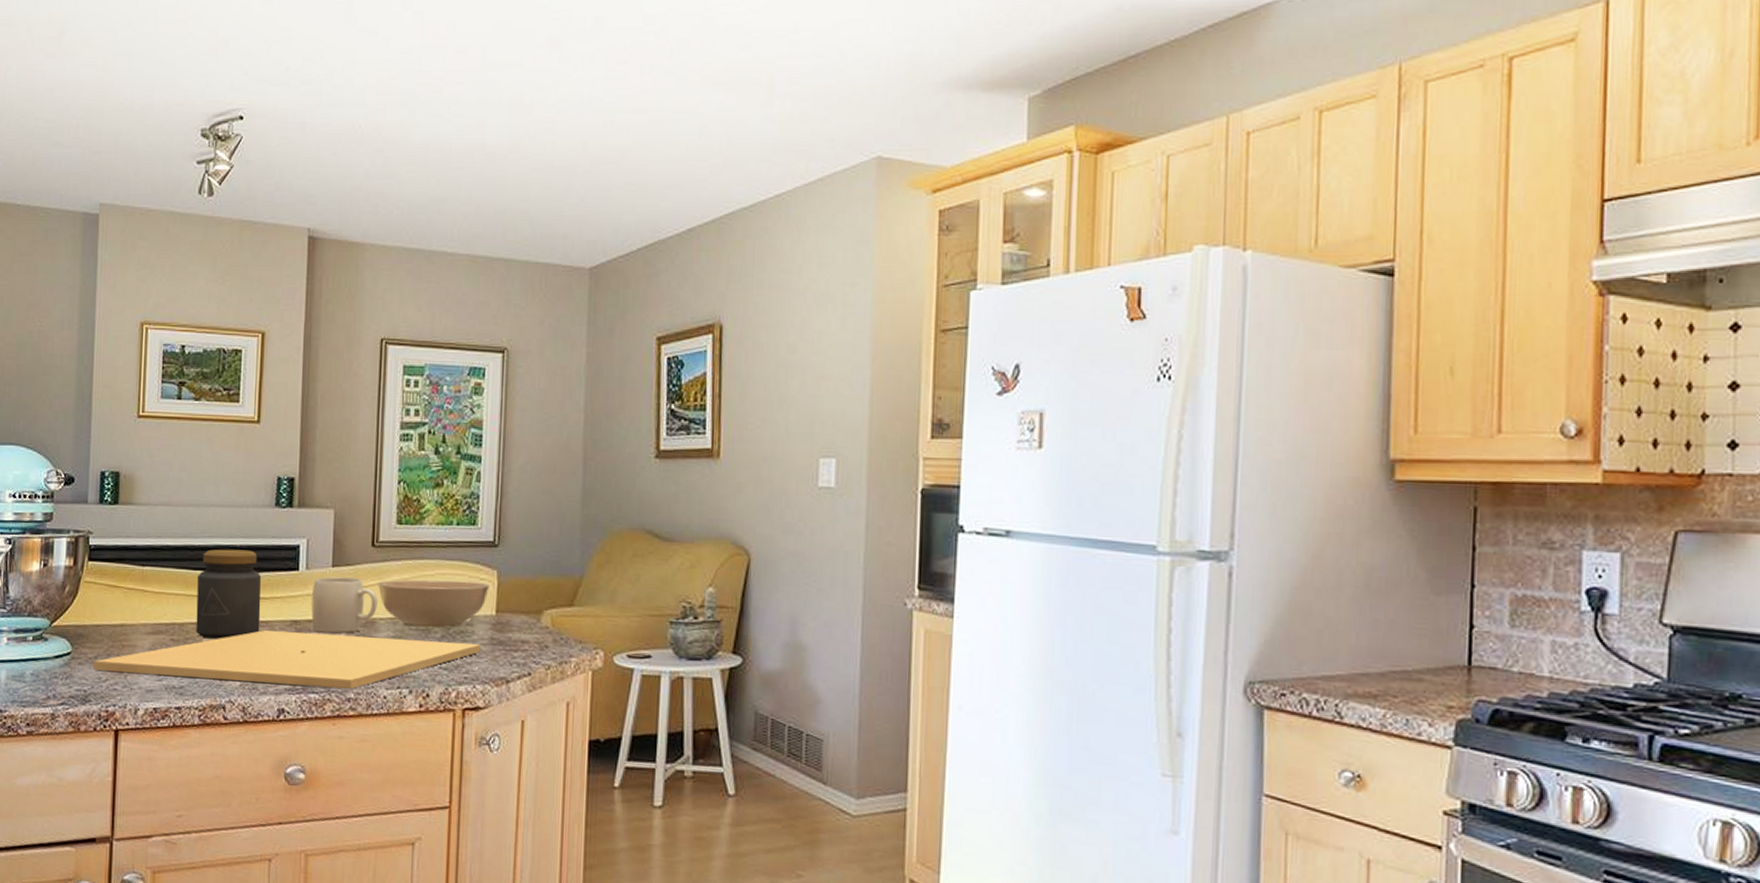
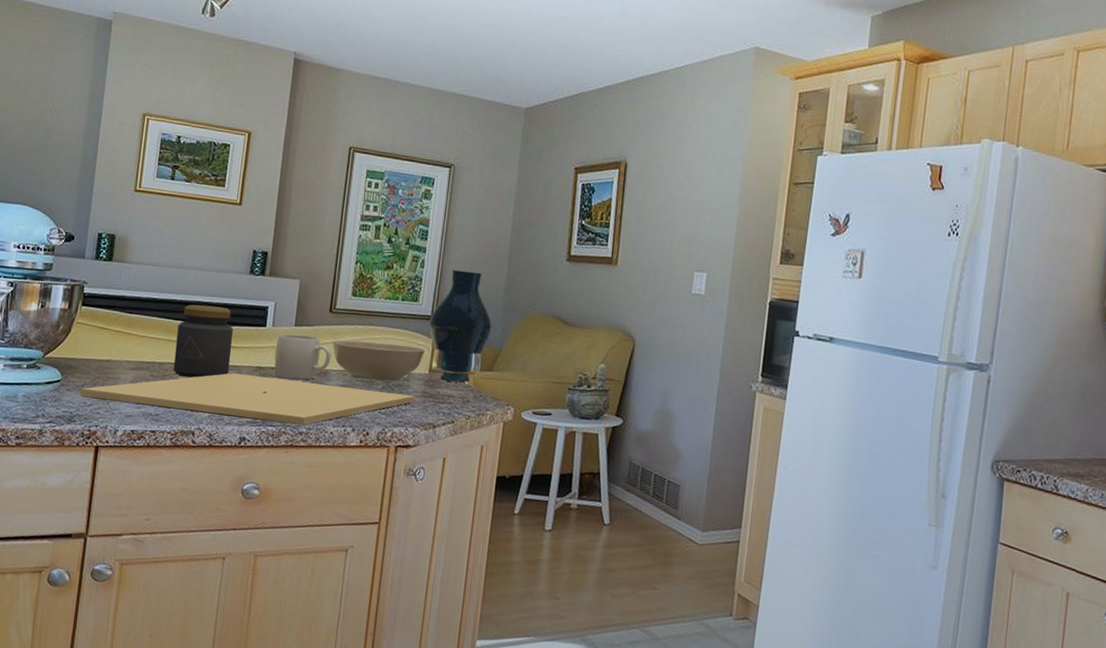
vase: none [492,481,569,624] -> present [429,269,493,383]

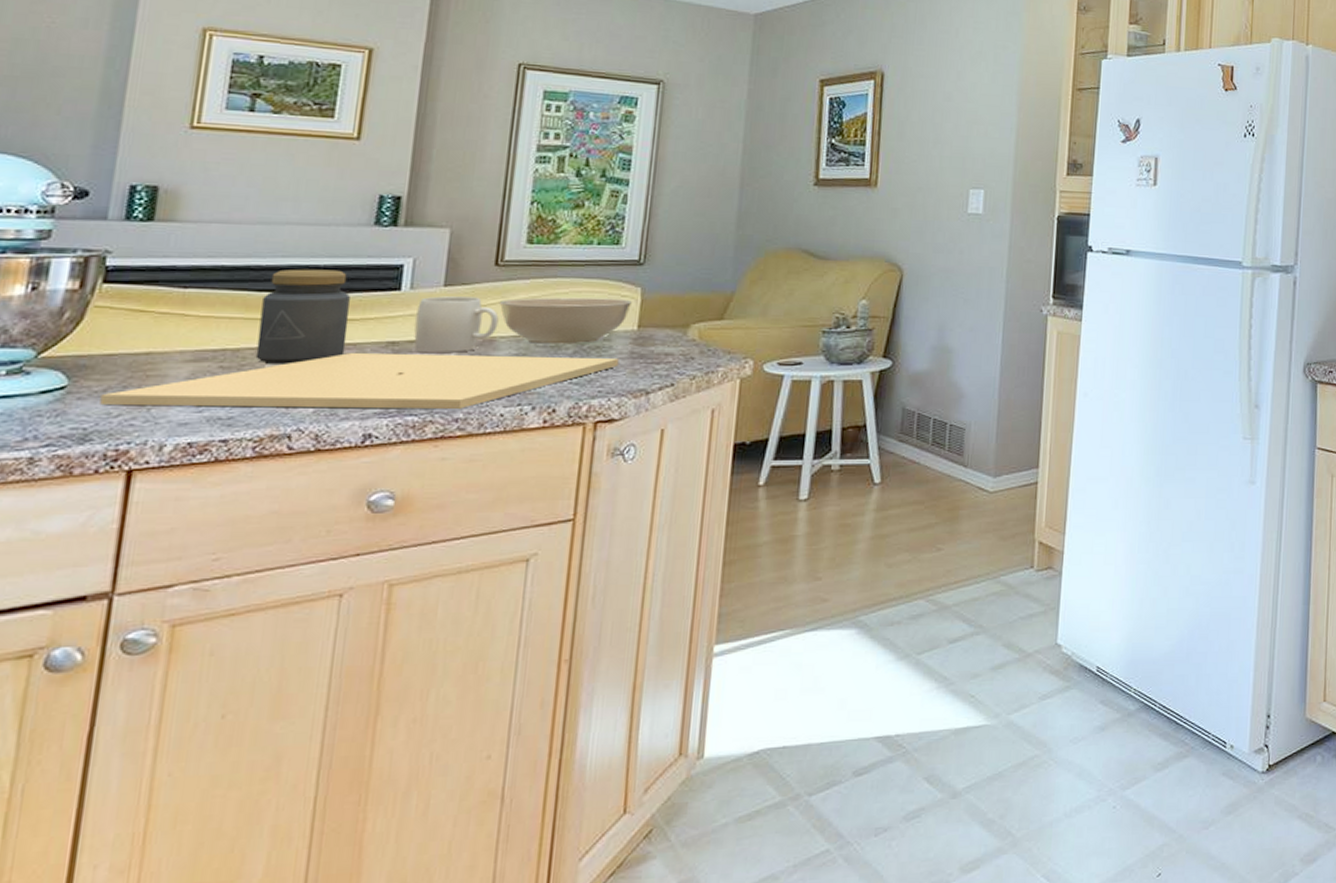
vase: present [429,269,493,383] -> none [636,203,722,337]

